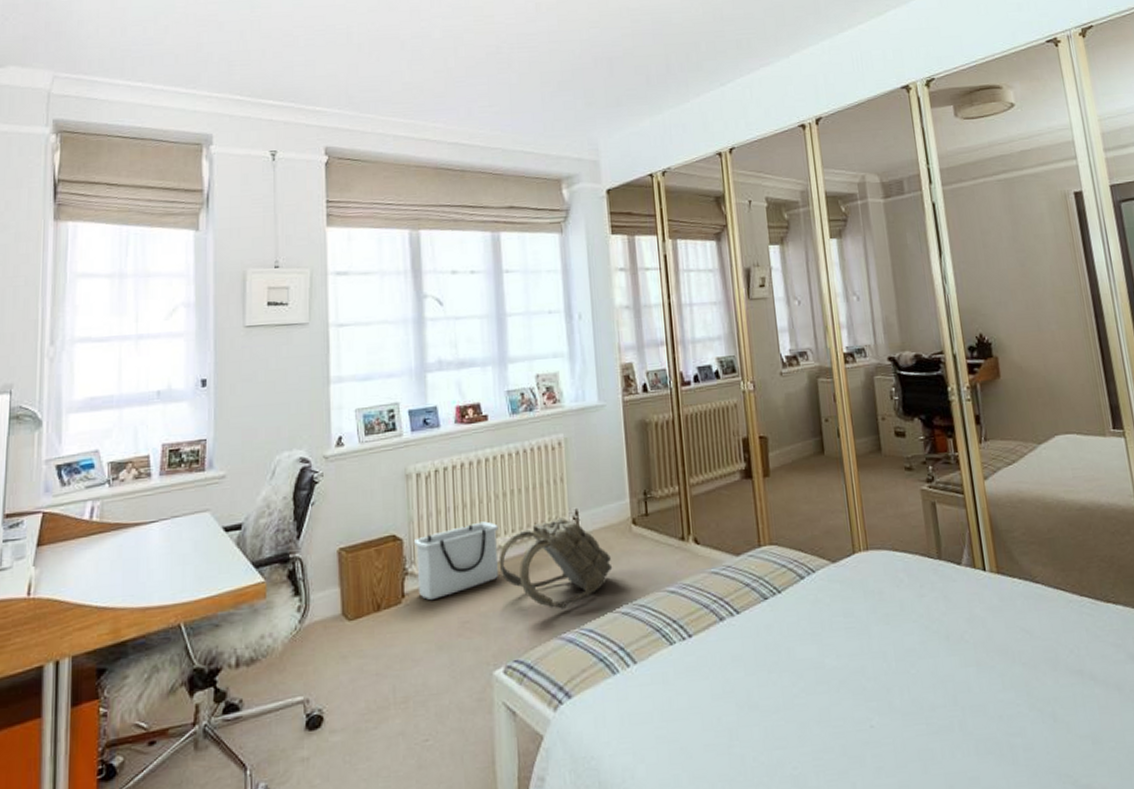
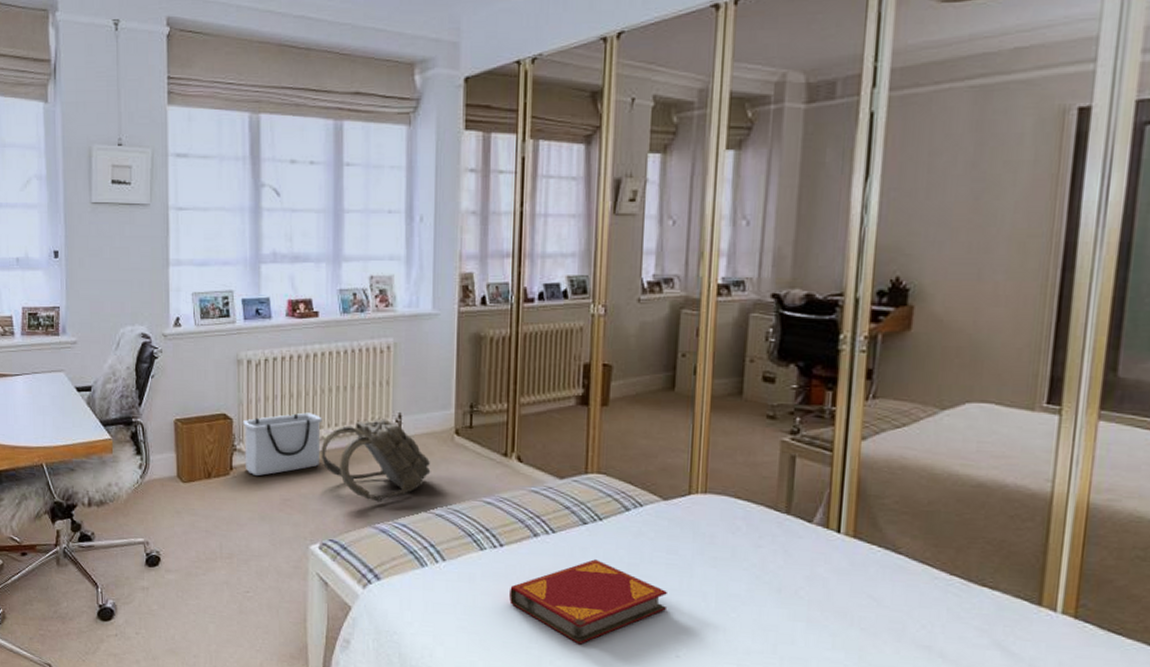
hardback book: none [704,635,853,733] -> present [509,559,667,645]

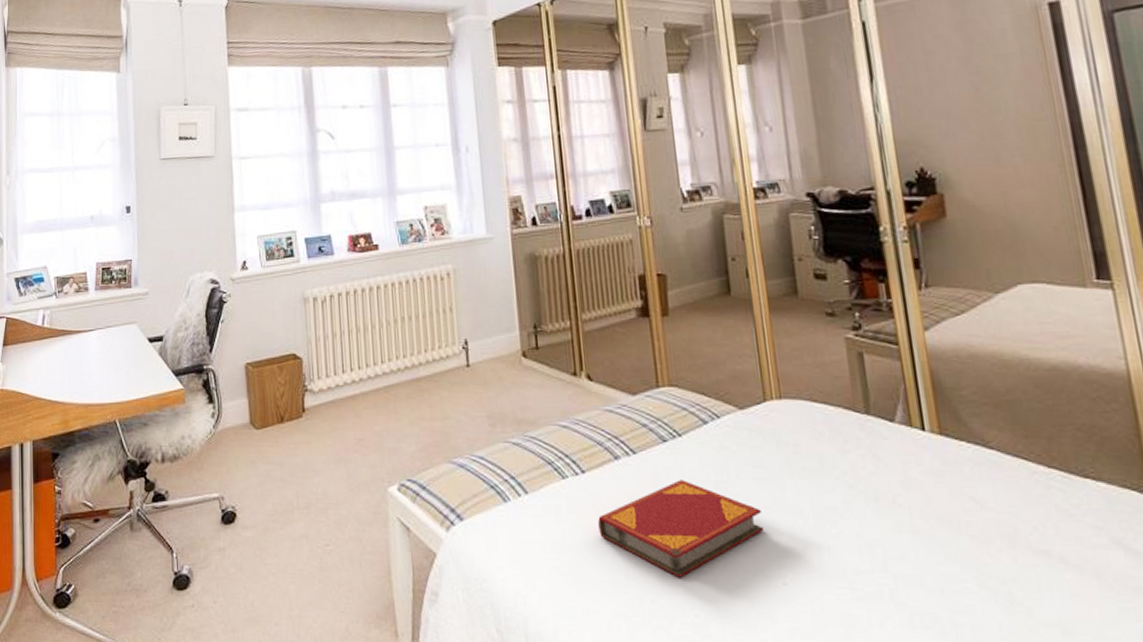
storage bin: present [242,412,322,477] -> none [311,346,391,417]
backpack: present [321,418,431,502] -> none [391,346,503,435]

